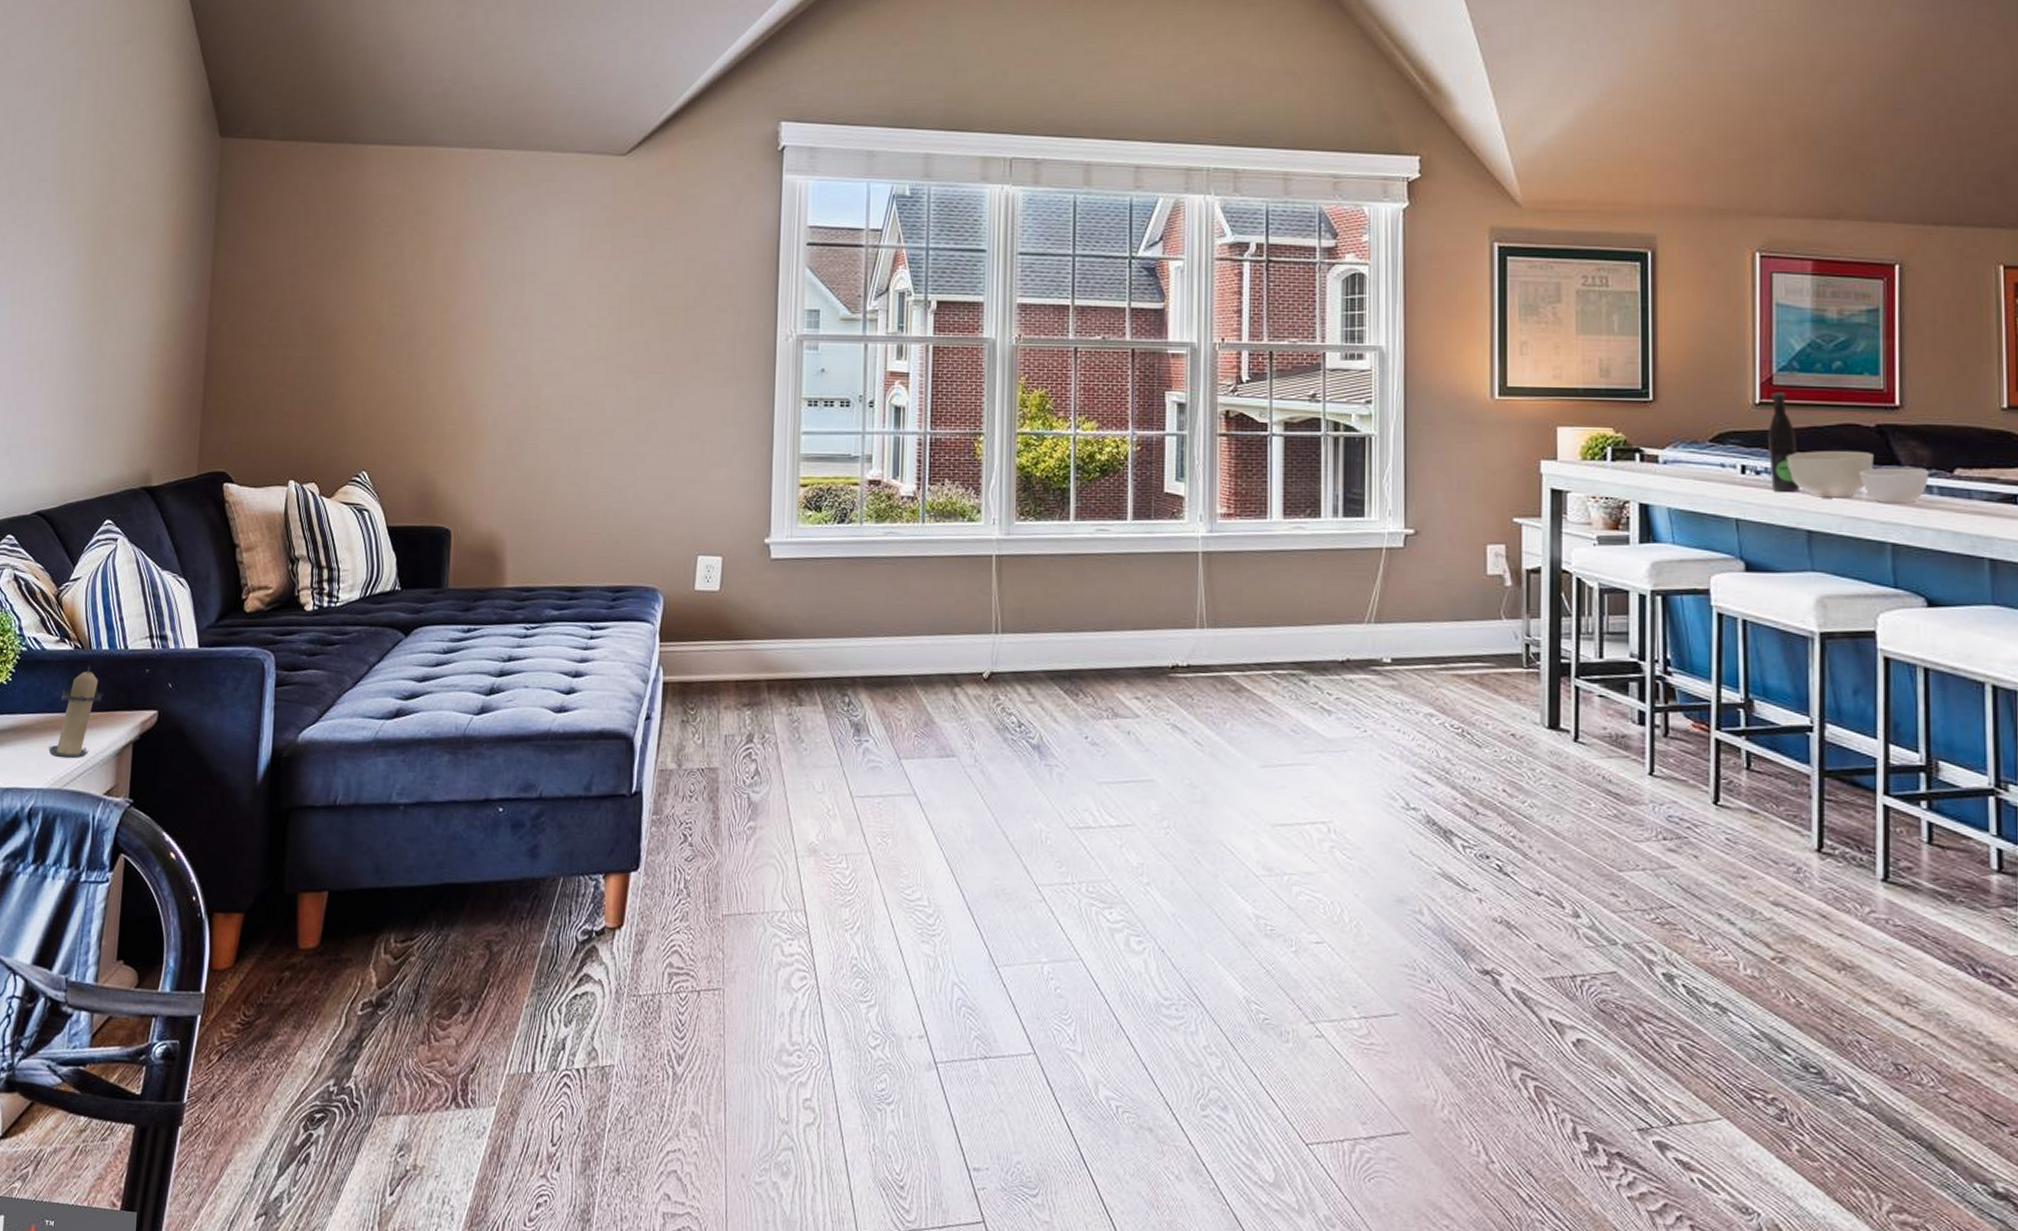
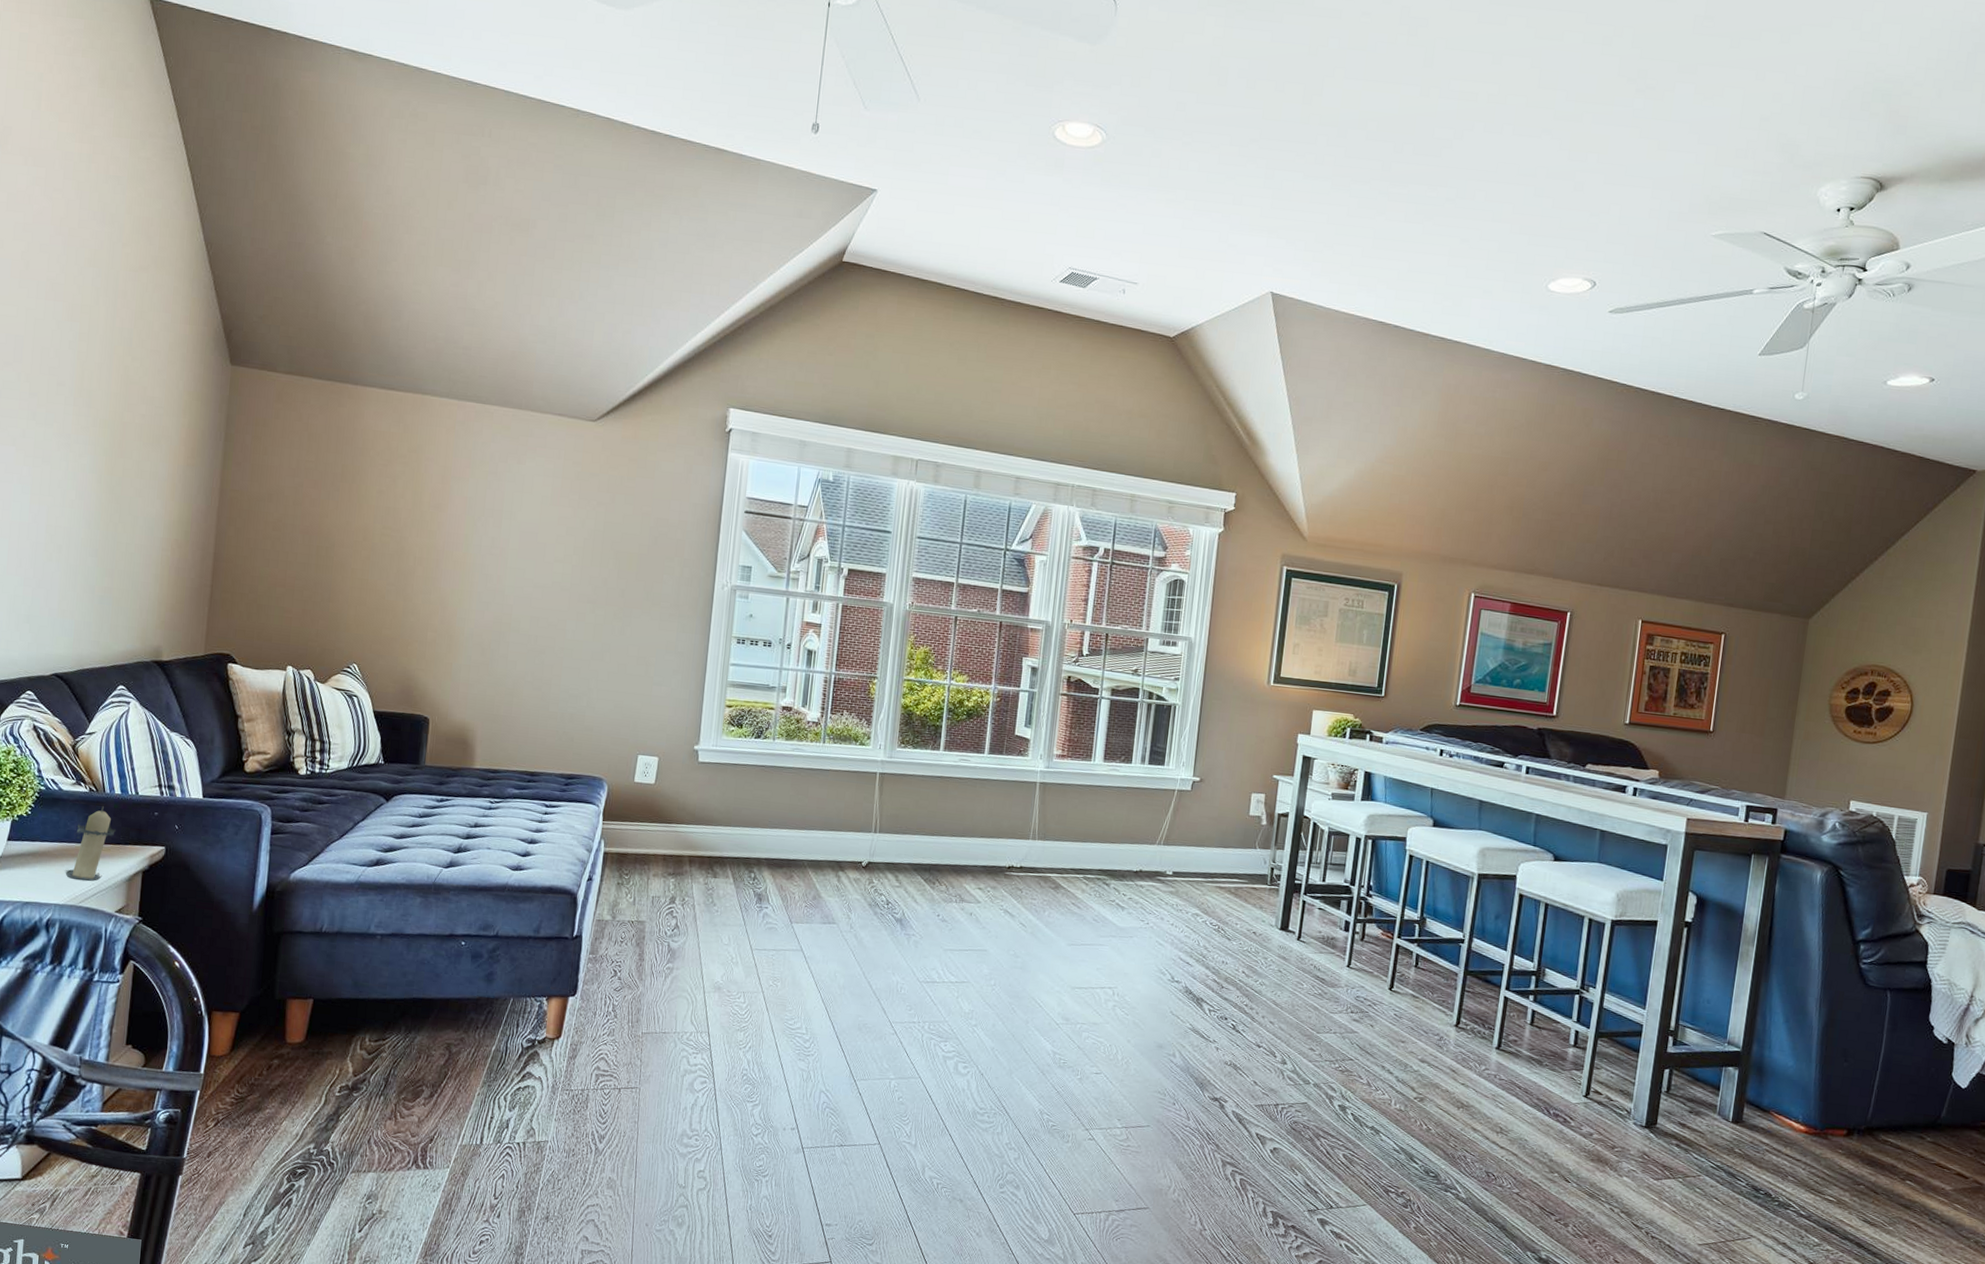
bottle: present [1767,392,1800,492] -> none [1459,698,1482,772]
bowl: present [1786,450,1874,498] -> none [1472,743,1533,779]
soup bowl: present [1858,467,1930,505] -> none [1520,759,1570,787]

